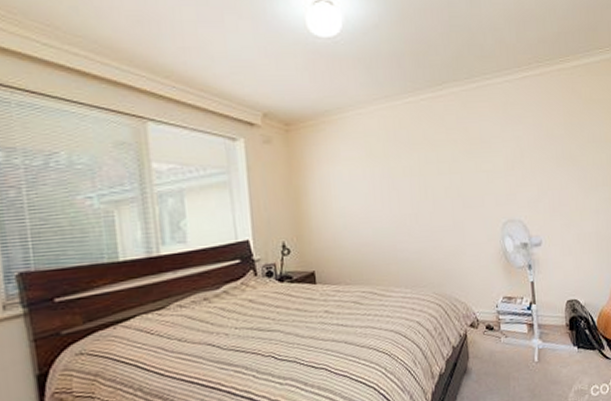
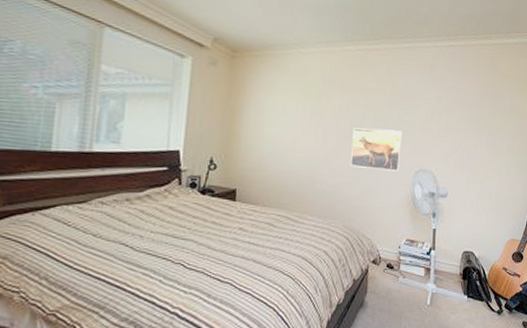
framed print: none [428,181,485,229] -> present [351,128,403,172]

